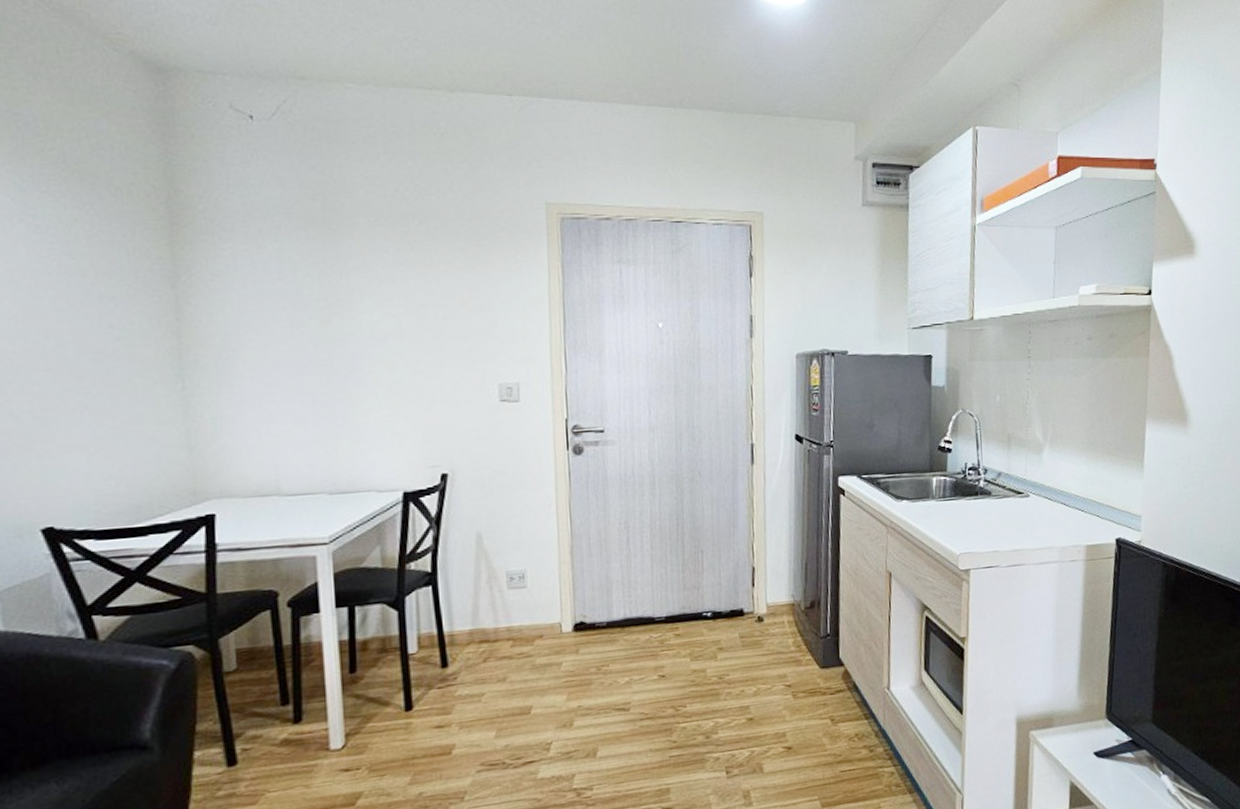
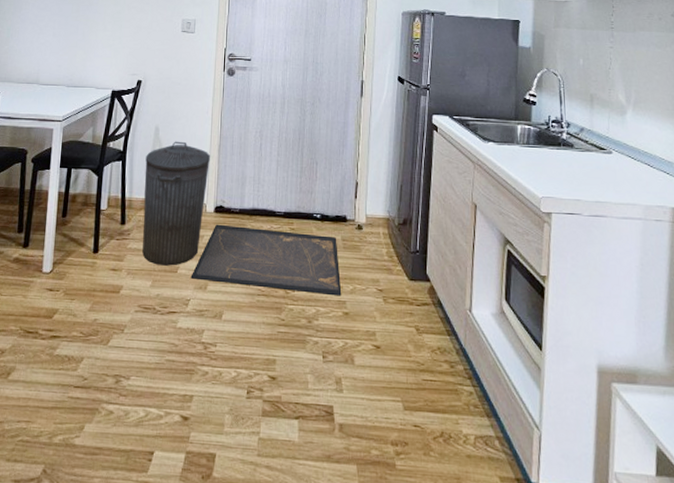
trash can: none [467,548,561,710] -> present [142,141,211,266]
doormat: none [549,635,744,718] -> present [190,224,342,296]

